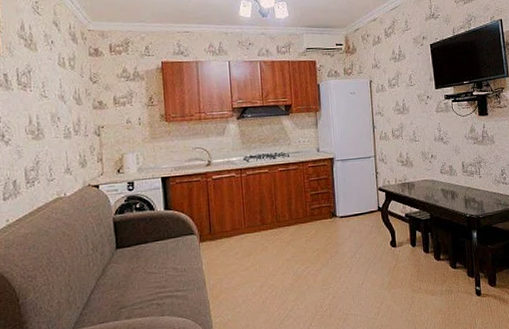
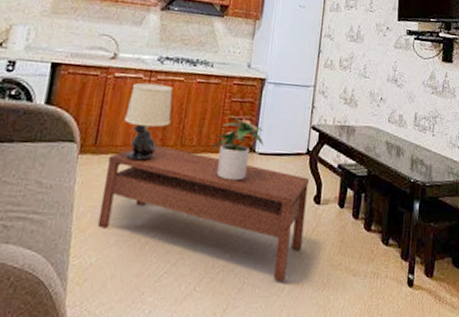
coffee table: none [223,225,388,309] -> present [97,144,309,282]
table lamp: none [228,178,265,240] -> present [124,82,174,161]
potted plant: none [301,192,343,242] -> present [211,116,264,181]

